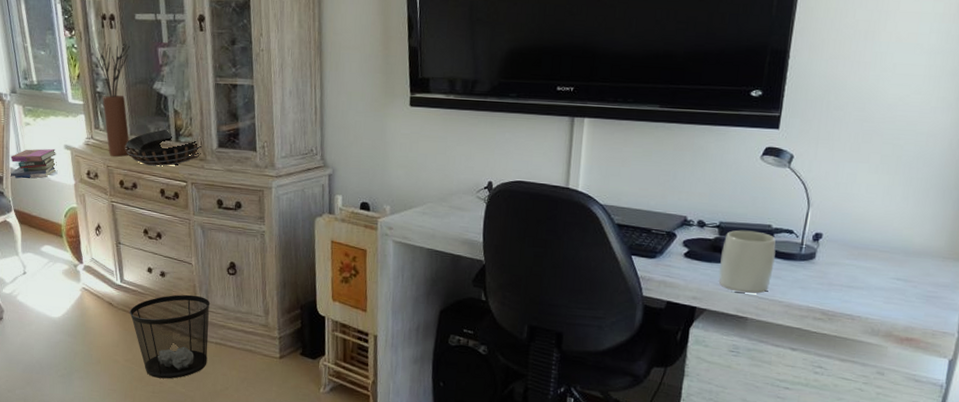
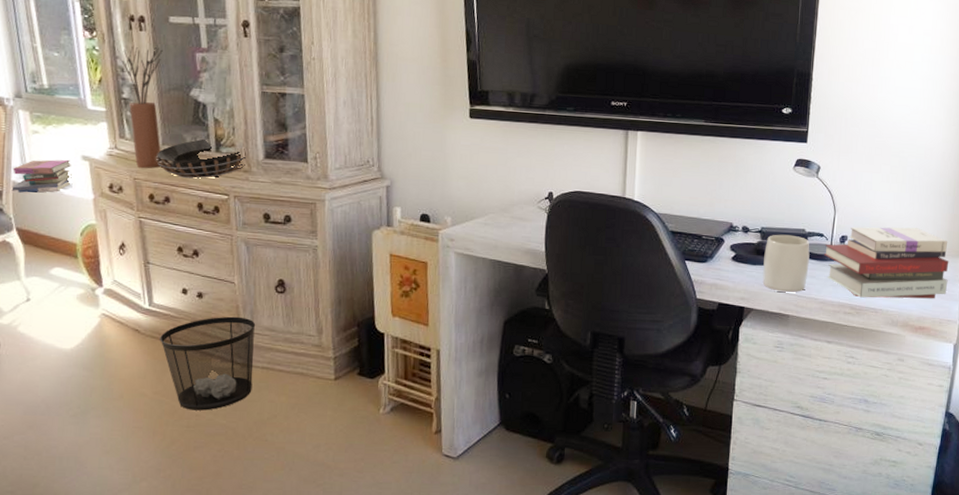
books: none [792,223,950,307] -> present [824,227,949,299]

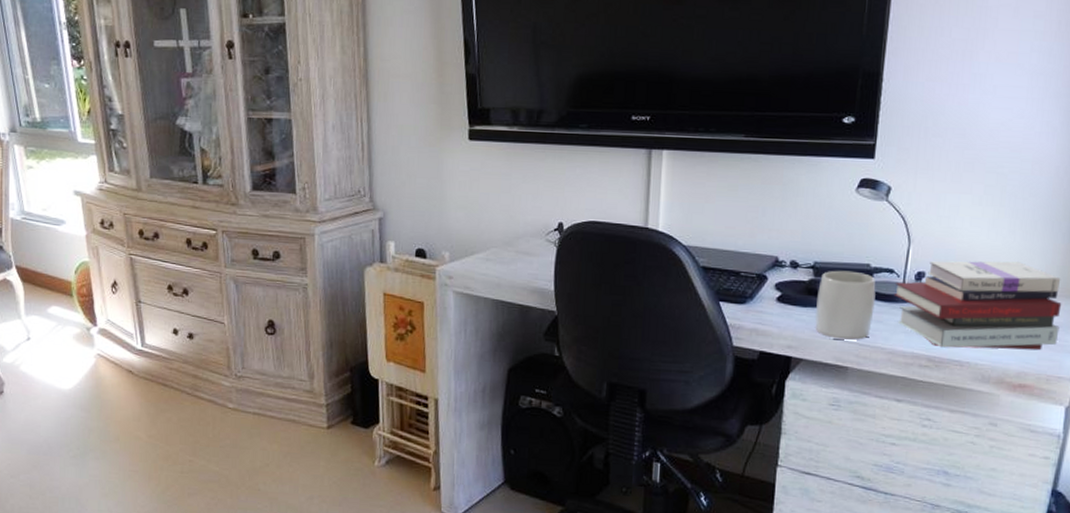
books: present [11,159,73,193] -> none [10,195,66,230]
vase: present [121,47,163,169] -> none [109,74,150,204]
decorative bowl: present [155,138,246,179] -> none [144,170,233,213]
waste bin: present [160,316,256,411] -> none [153,358,247,456]

